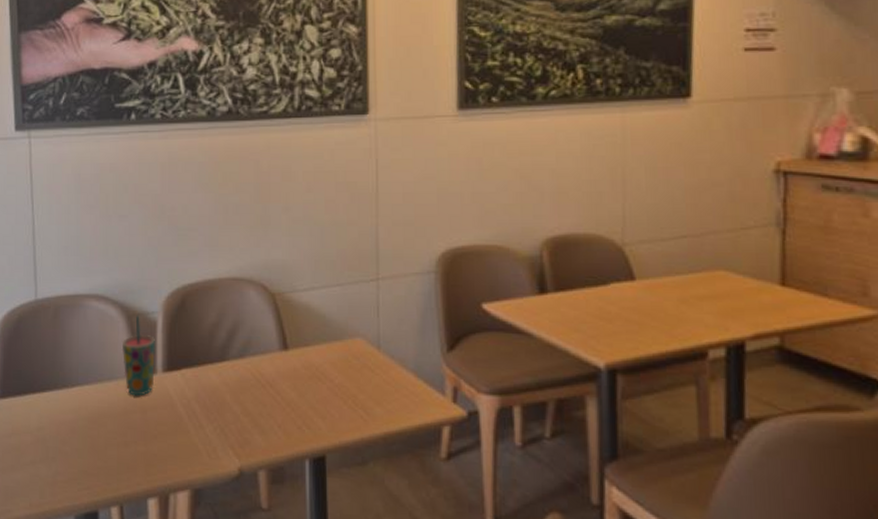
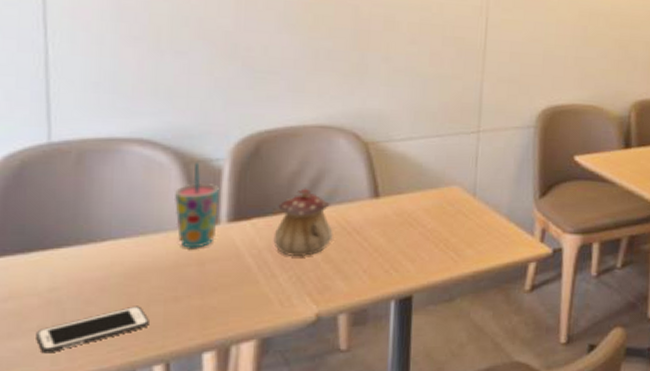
cell phone: none [30,448,107,487] -> present [36,306,149,354]
teapot: none [199,339,249,408] -> present [273,188,333,256]

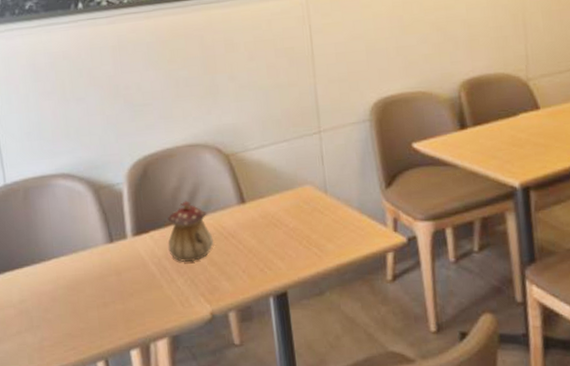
cell phone: present [36,306,149,354] -> none [16,312,89,354]
cup: present [173,162,219,248] -> none [92,187,125,261]

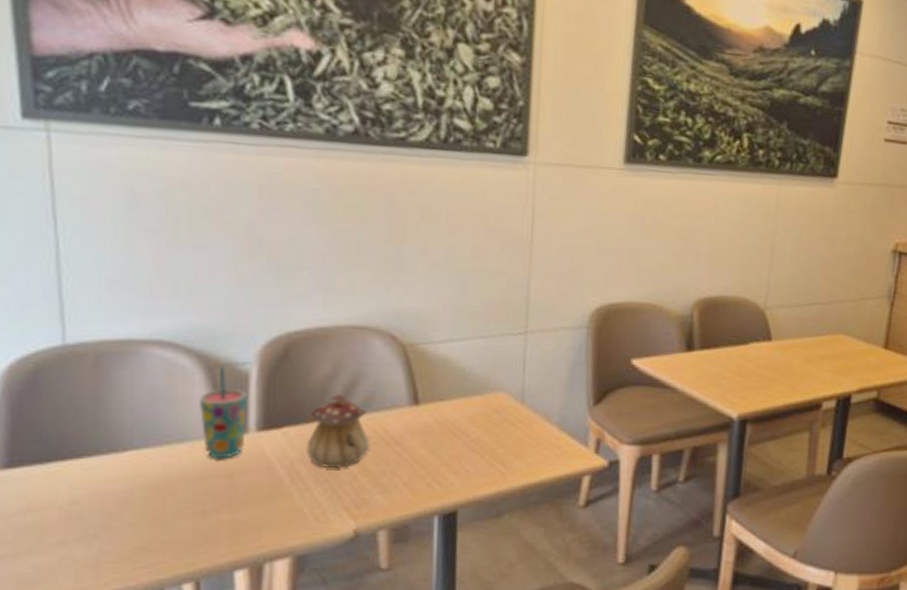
cup: none [92,187,125,261] -> present [198,365,247,459]

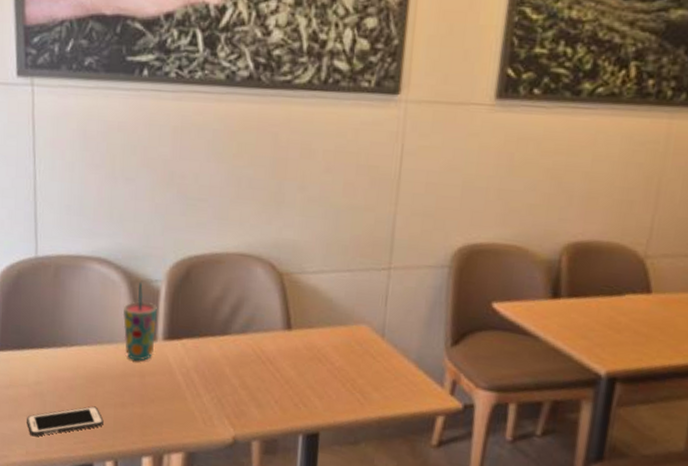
cell phone: none [58,520,177,571] -> present [27,406,104,437]
teapot: present [306,394,370,468] -> none [199,314,250,380]

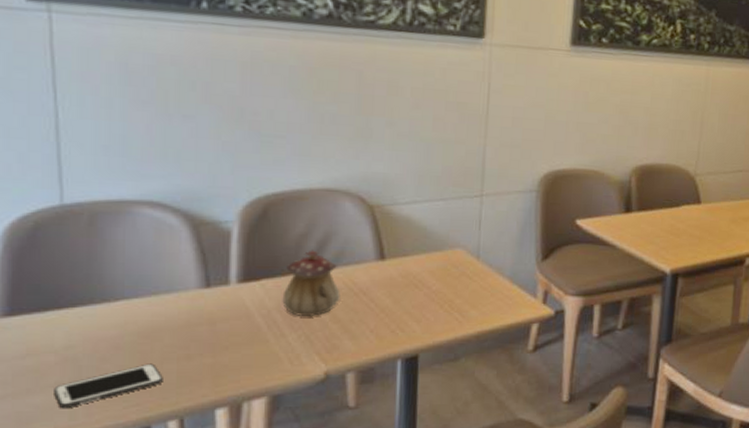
cup: present [122,282,157,361] -> none [184,224,228,308]
teapot: none [199,314,250,380] -> present [282,250,340,316]

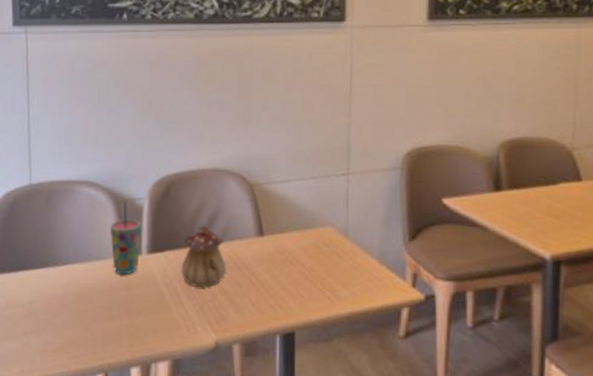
cell phone: present [54,363,163,409] -> none [22,321,94,355]
cup: none [184,224,228,308] -> present [109,200,141,275]

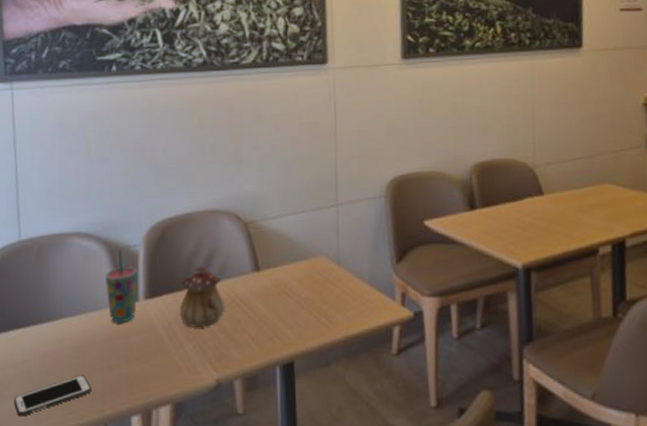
cell phone: none [22,321,94,355] -> present [14,374,91,417]

